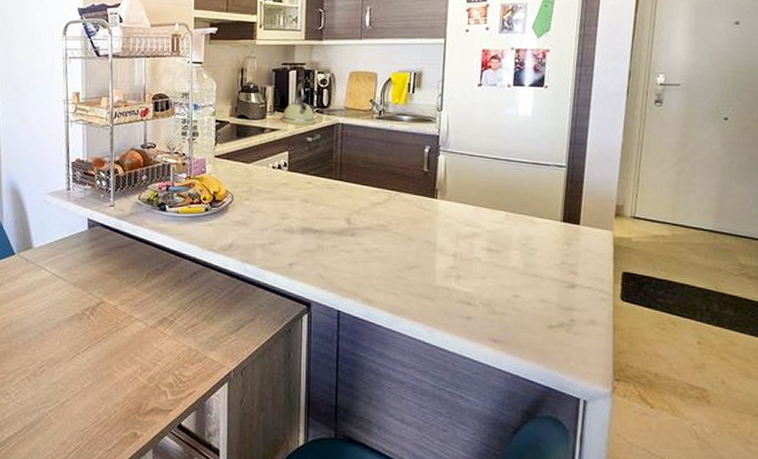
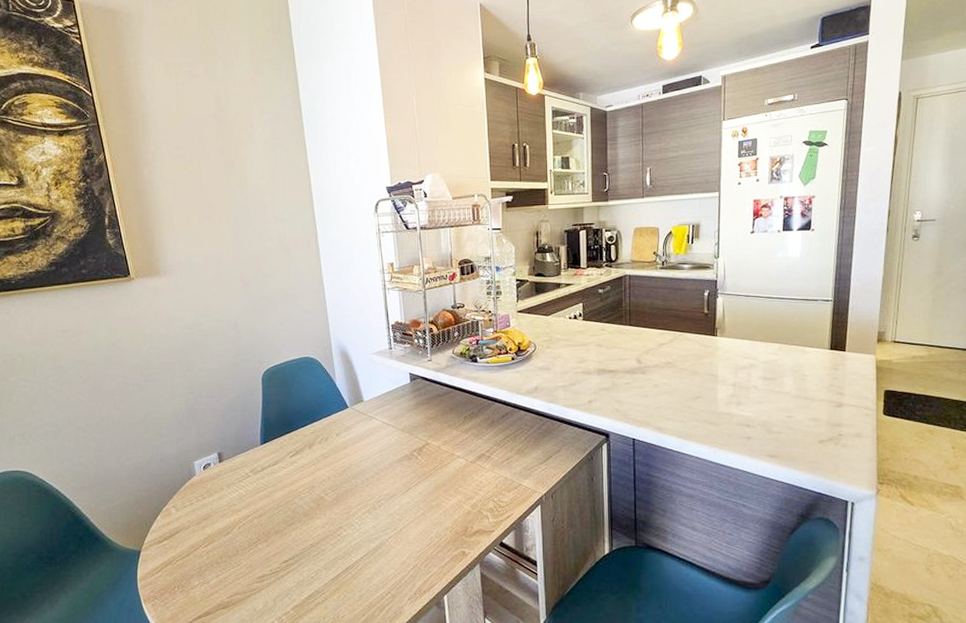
kettle: present [280,83,316,126] -> none [574,242,606,280]

